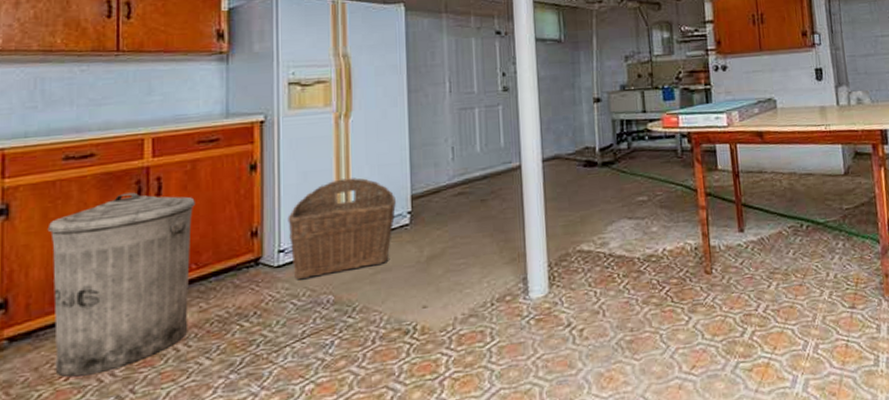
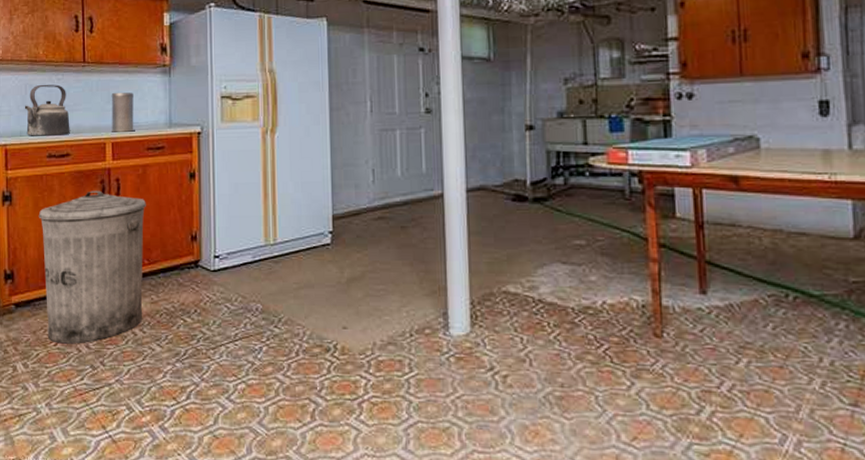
kettle: none [32,76,96,137] -> present [24,84,70,137]
canister: none [152,82,182,127] -> present [111,92,134,133]
wicker basket: present [288,178,396,280] -> none [222,193,318,286]

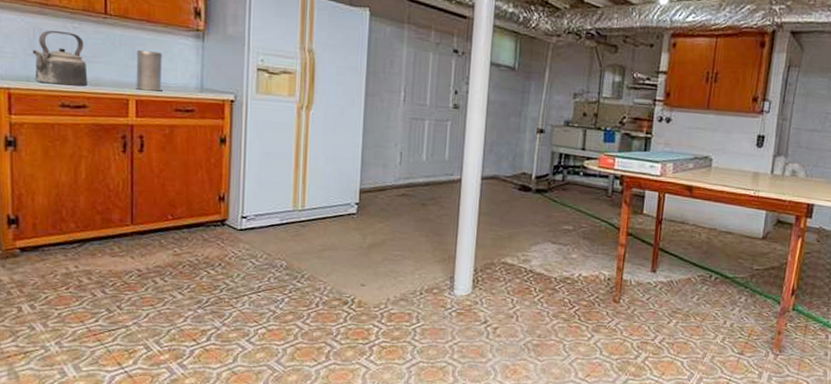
trash can: present [38,190,146,344] -> none [48,144,172,289]

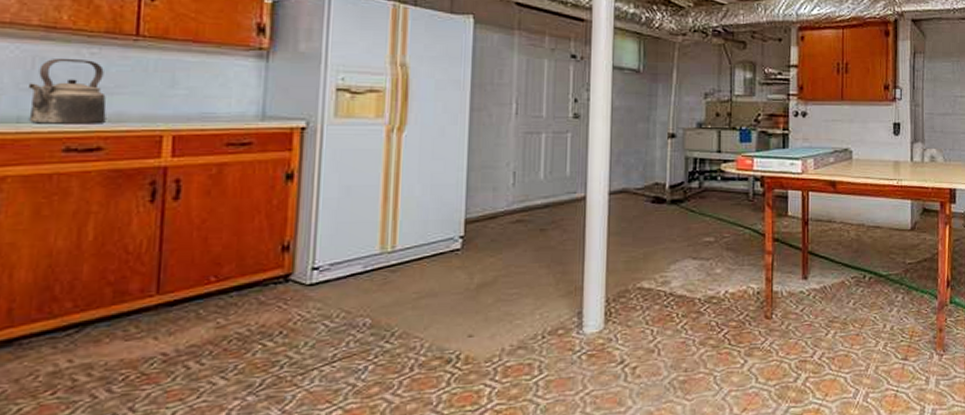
canister: present [136,49,162,92] -> none [174,75,212,125]

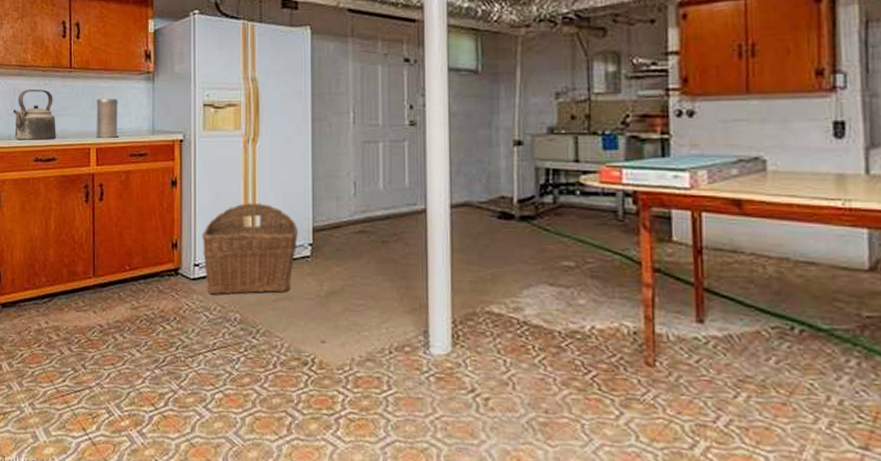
canister: none [174,75,212,125] -> present [96,98,118,139]
wicker basket: none [325,196,448,301] -> present [202,203,298,295]

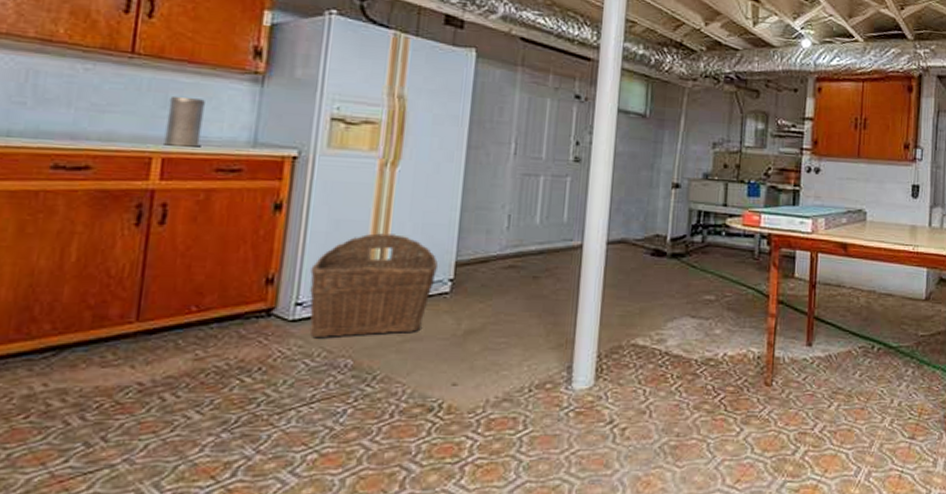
kettle: present [13,89,56,140] -> none [18,73,97,142]

